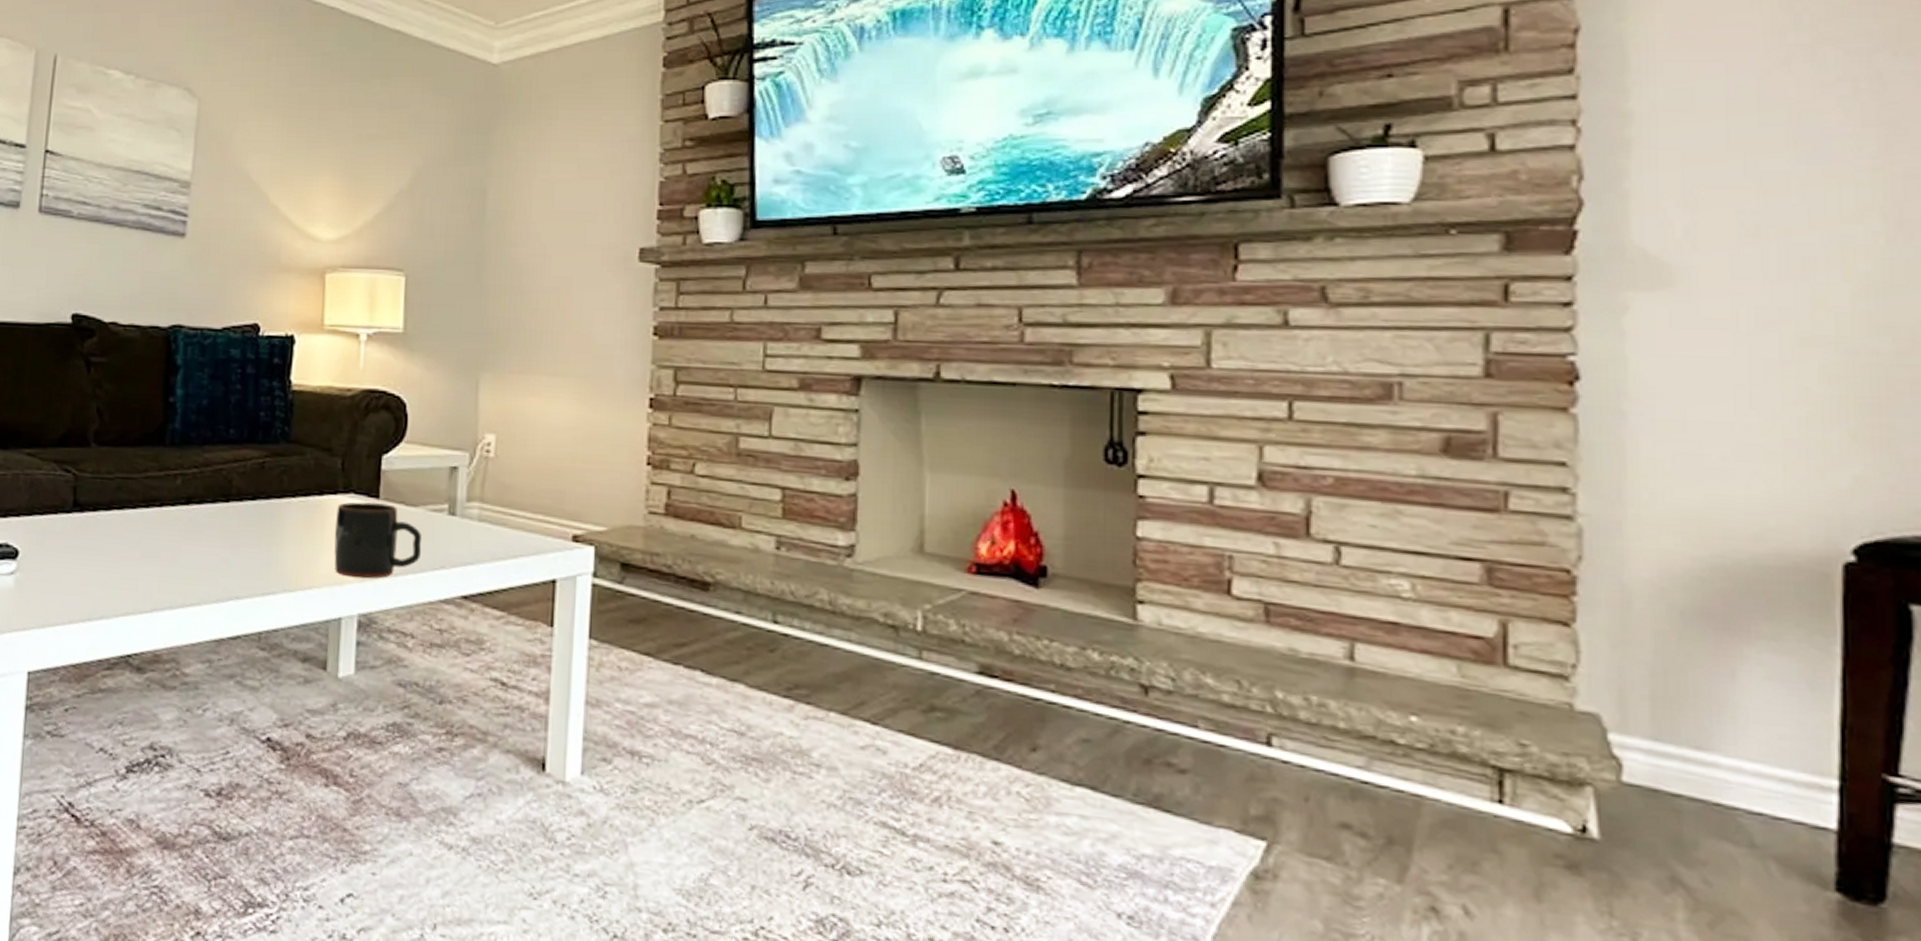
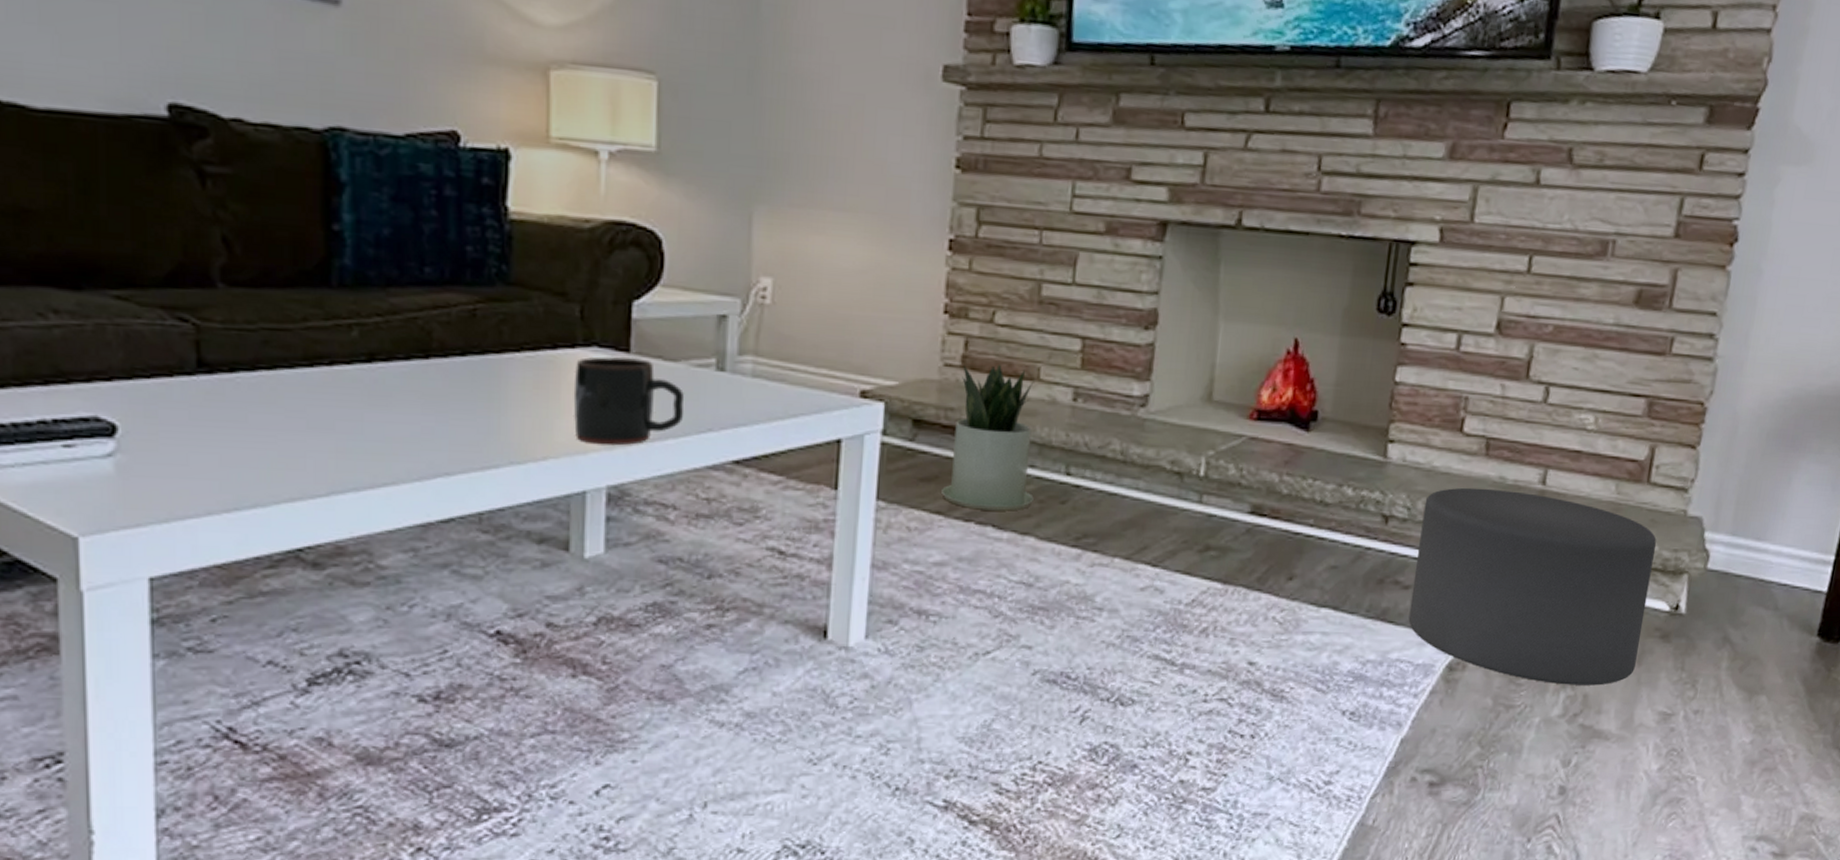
planter: none [650,512,741,657] -> present [941,364,1034,511]
pouf: none [1190,658,1534,923] -> present [1408,487,1656,686]

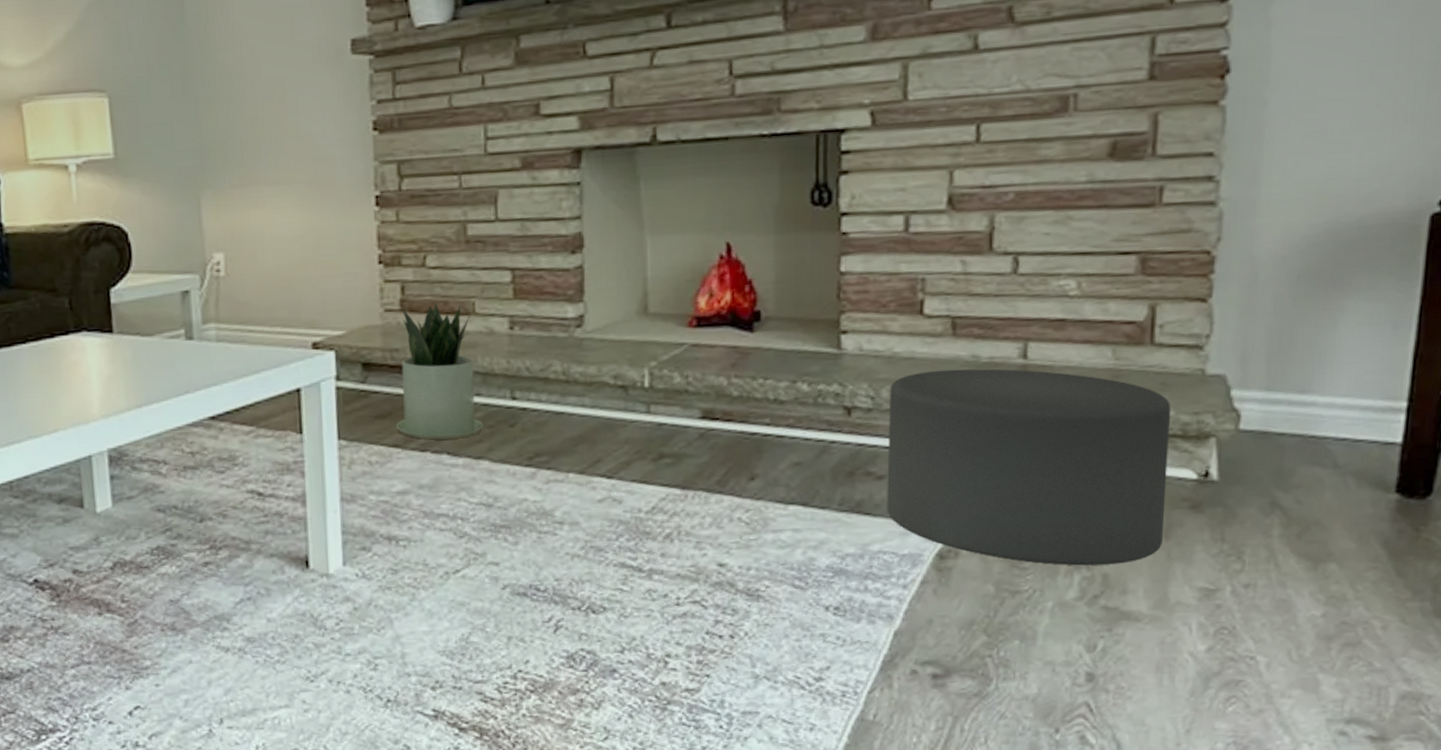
mug: present [573,356,684,446] -> none [70,336,164,414]

